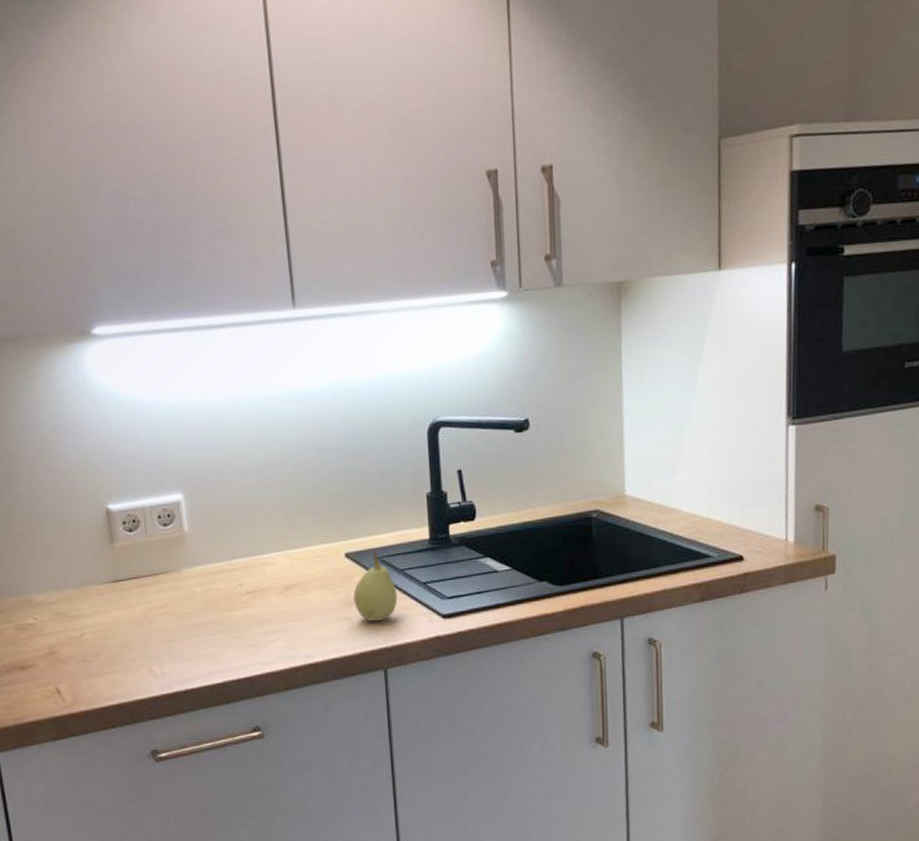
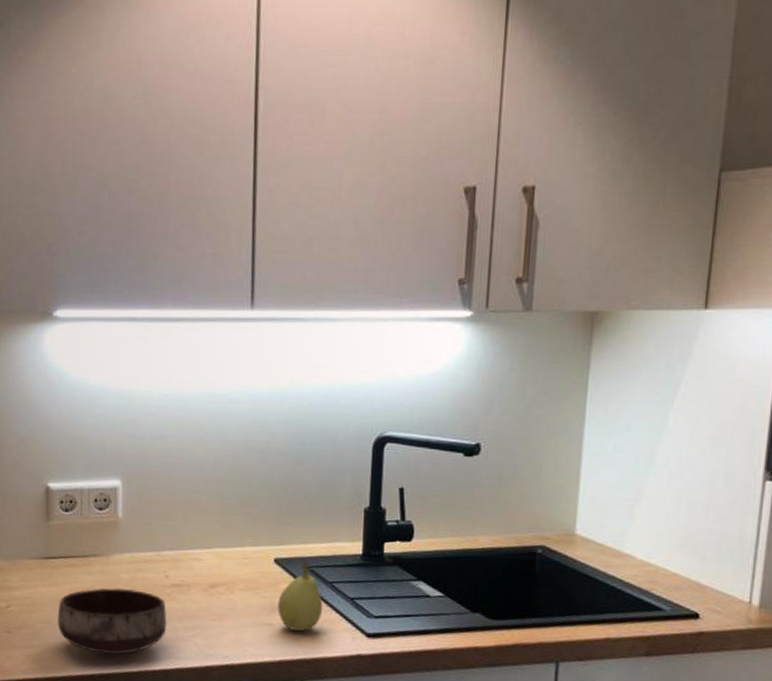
bowl: none [134,601,247,670] -> present [57,587,167,655]

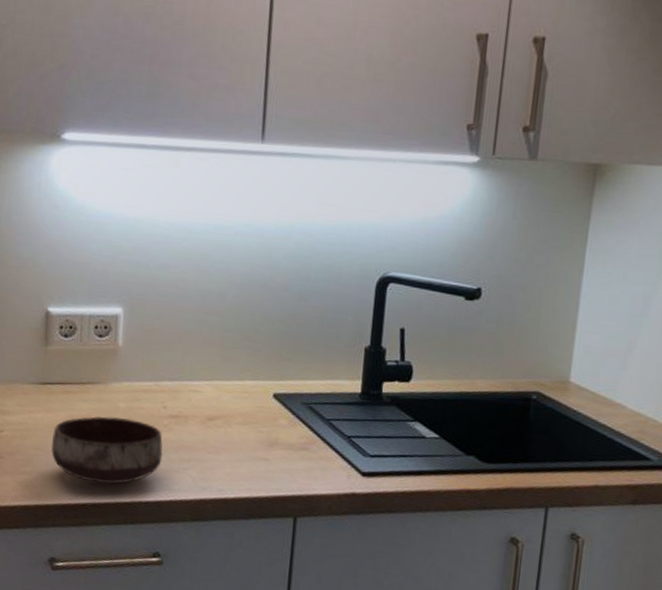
fruit: present [278,560,323,631] -> none [274,396,320,468]

